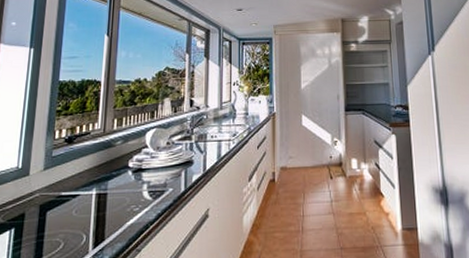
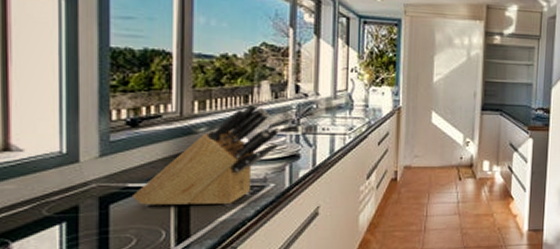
knife block: none [64,117,178,211] -> present [133,102,281,205]

